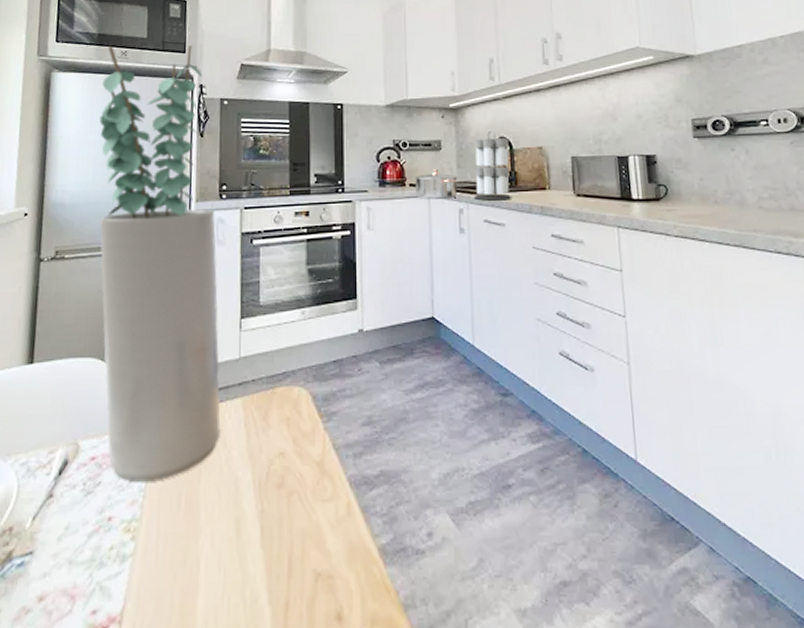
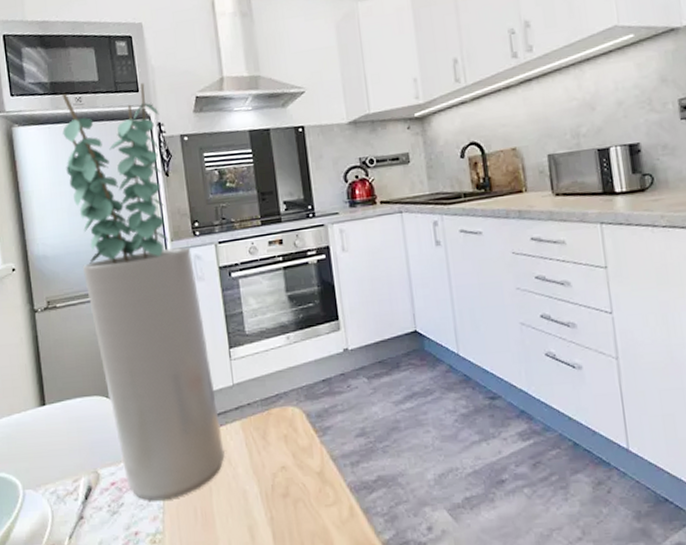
cooking pot: present [415,169,457,199] -> none [385,183,431,216]
spice rack: present [475,129,511,201] -> none [444,135,486,211]

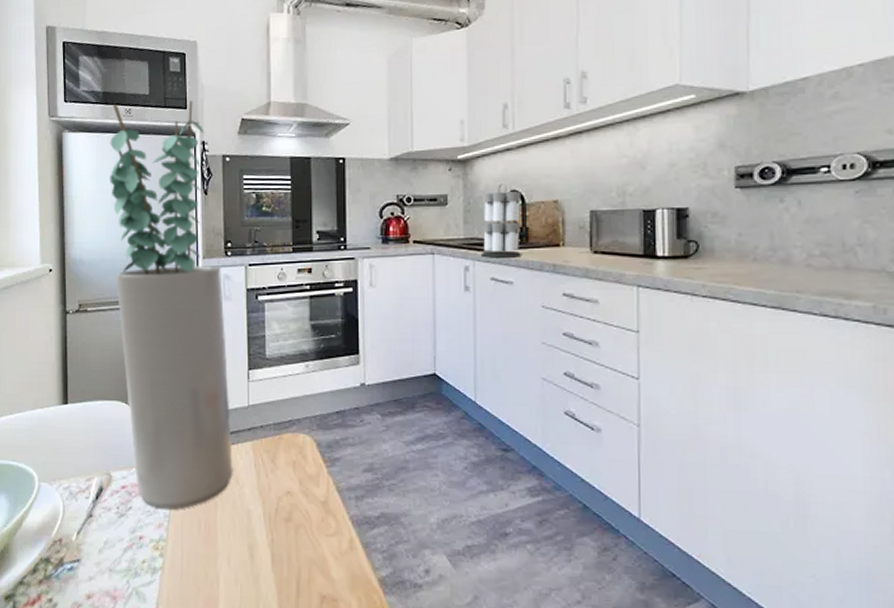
spice rack: none [444,135,486,211] -> present [482,182,522,258]

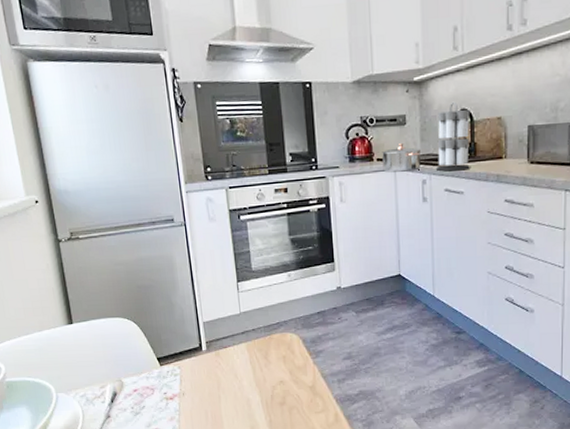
vase: present [110,100,233,510] -> none [76,26,232,405]
cooking pot: none [419,225,463,256] -> present [382,143,421,173]

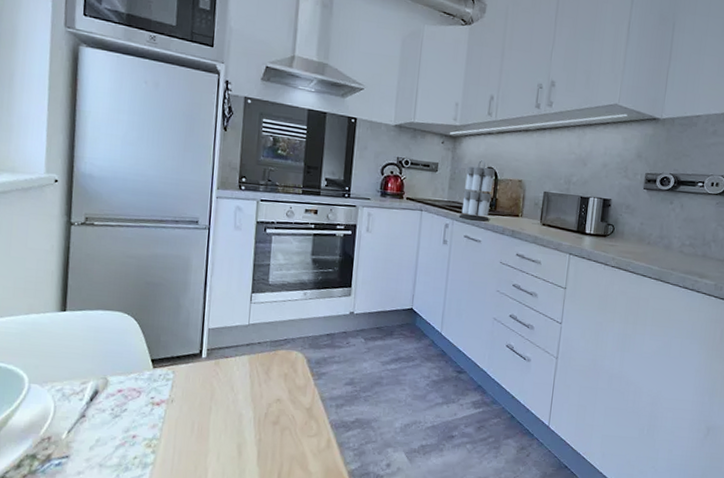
cooking pot: present [382,143,421,173] -> none [410,187,447,215]

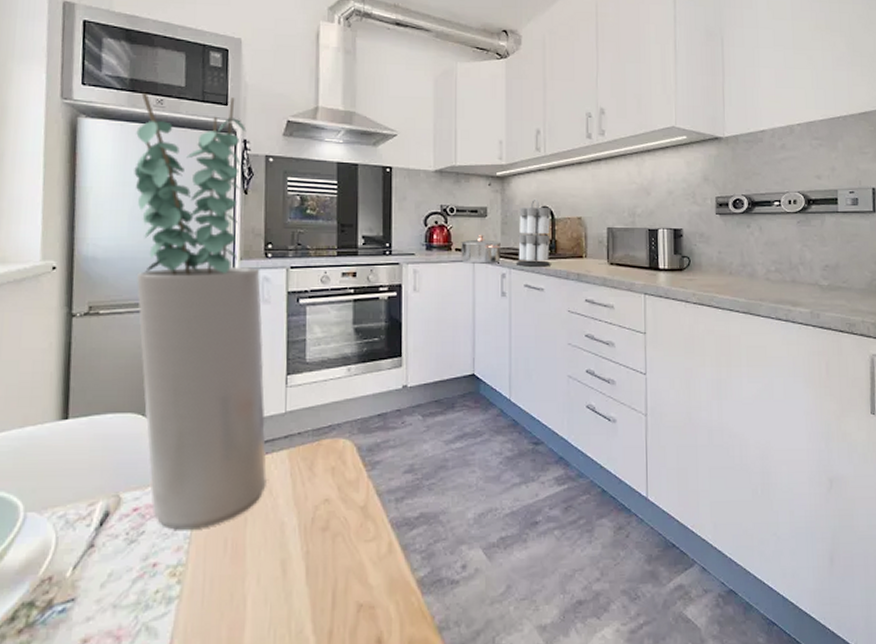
vase: none [127,29,234,412] -> present [134,93,267,530]
cooking pot: none [410,187,447,215] -> present [461,235,501,264]

